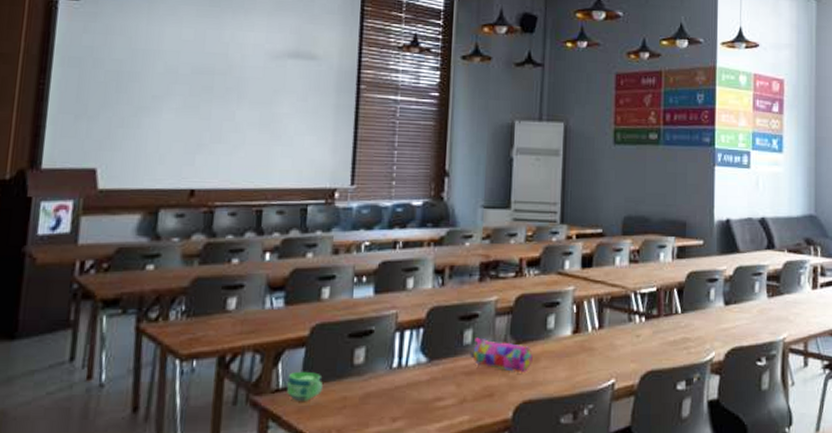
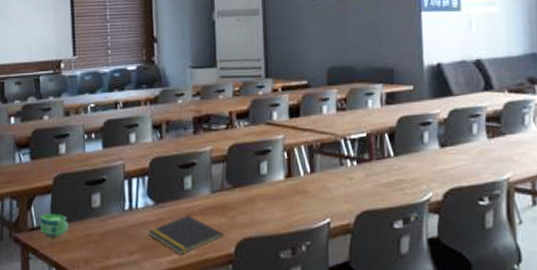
notepad: none [417,375,502,421] -> present [148,216,224,254]
pencil case: present [470,337,533,373] -> none [191,183,249,214]

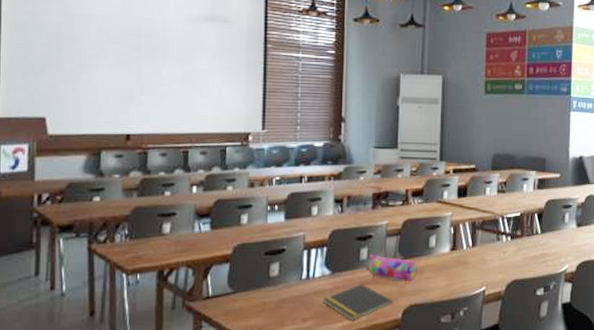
cup: present [40,213,68,237] -> none [216,282,245,306]
pencil case: none [191,183,249,214] -> present [366,254,418,283]

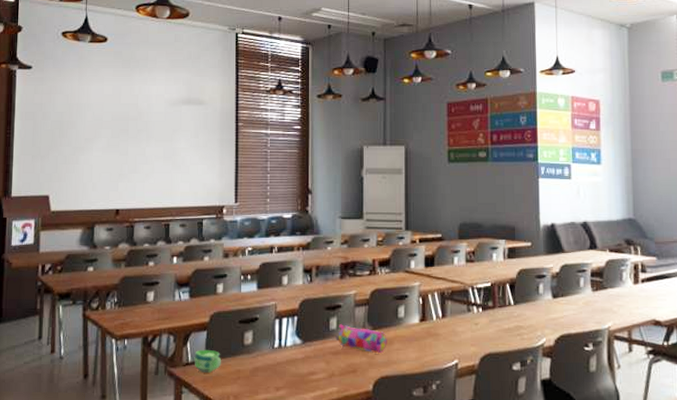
cup: none [216,282,245,306] -> present [195,349,221,373]
notepad: present [323,284,393,321] -> none [295,354,363,391]

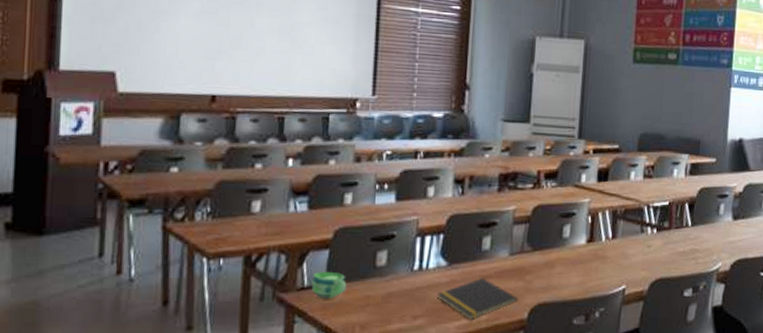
notepad: none [295,354,363,391] -> present [437,278,518,320]
pencil case: present [335,324,387,354] -> none [488,244,548,278]

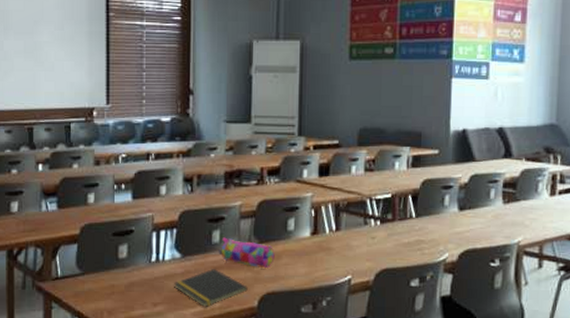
cup: present [312,271,346,299] -> none [65,263,93,287]
pencil case: none [488,244,548,278] -> present [218,237,275,269]

